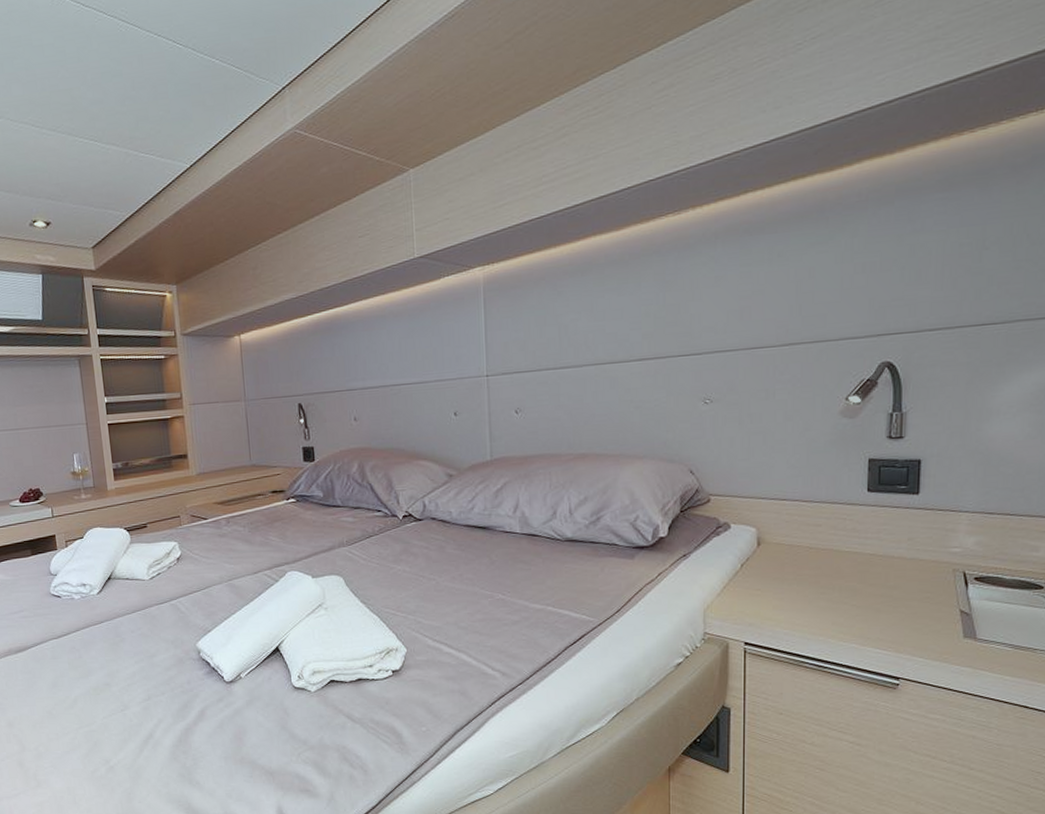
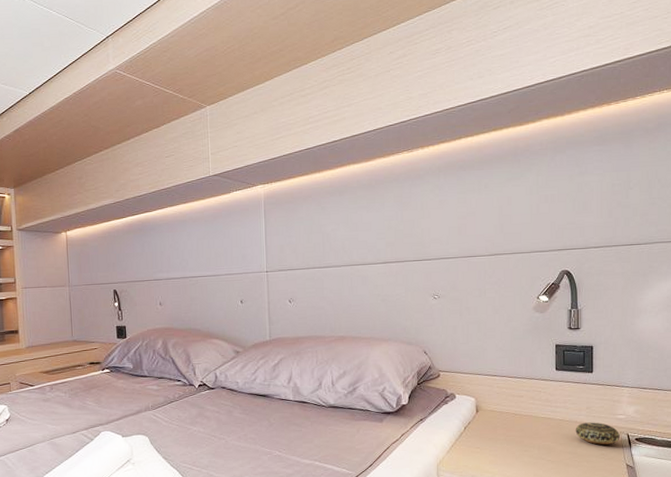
decorative ball: none [891,557,953,586] -> present [575,422,620,445]

